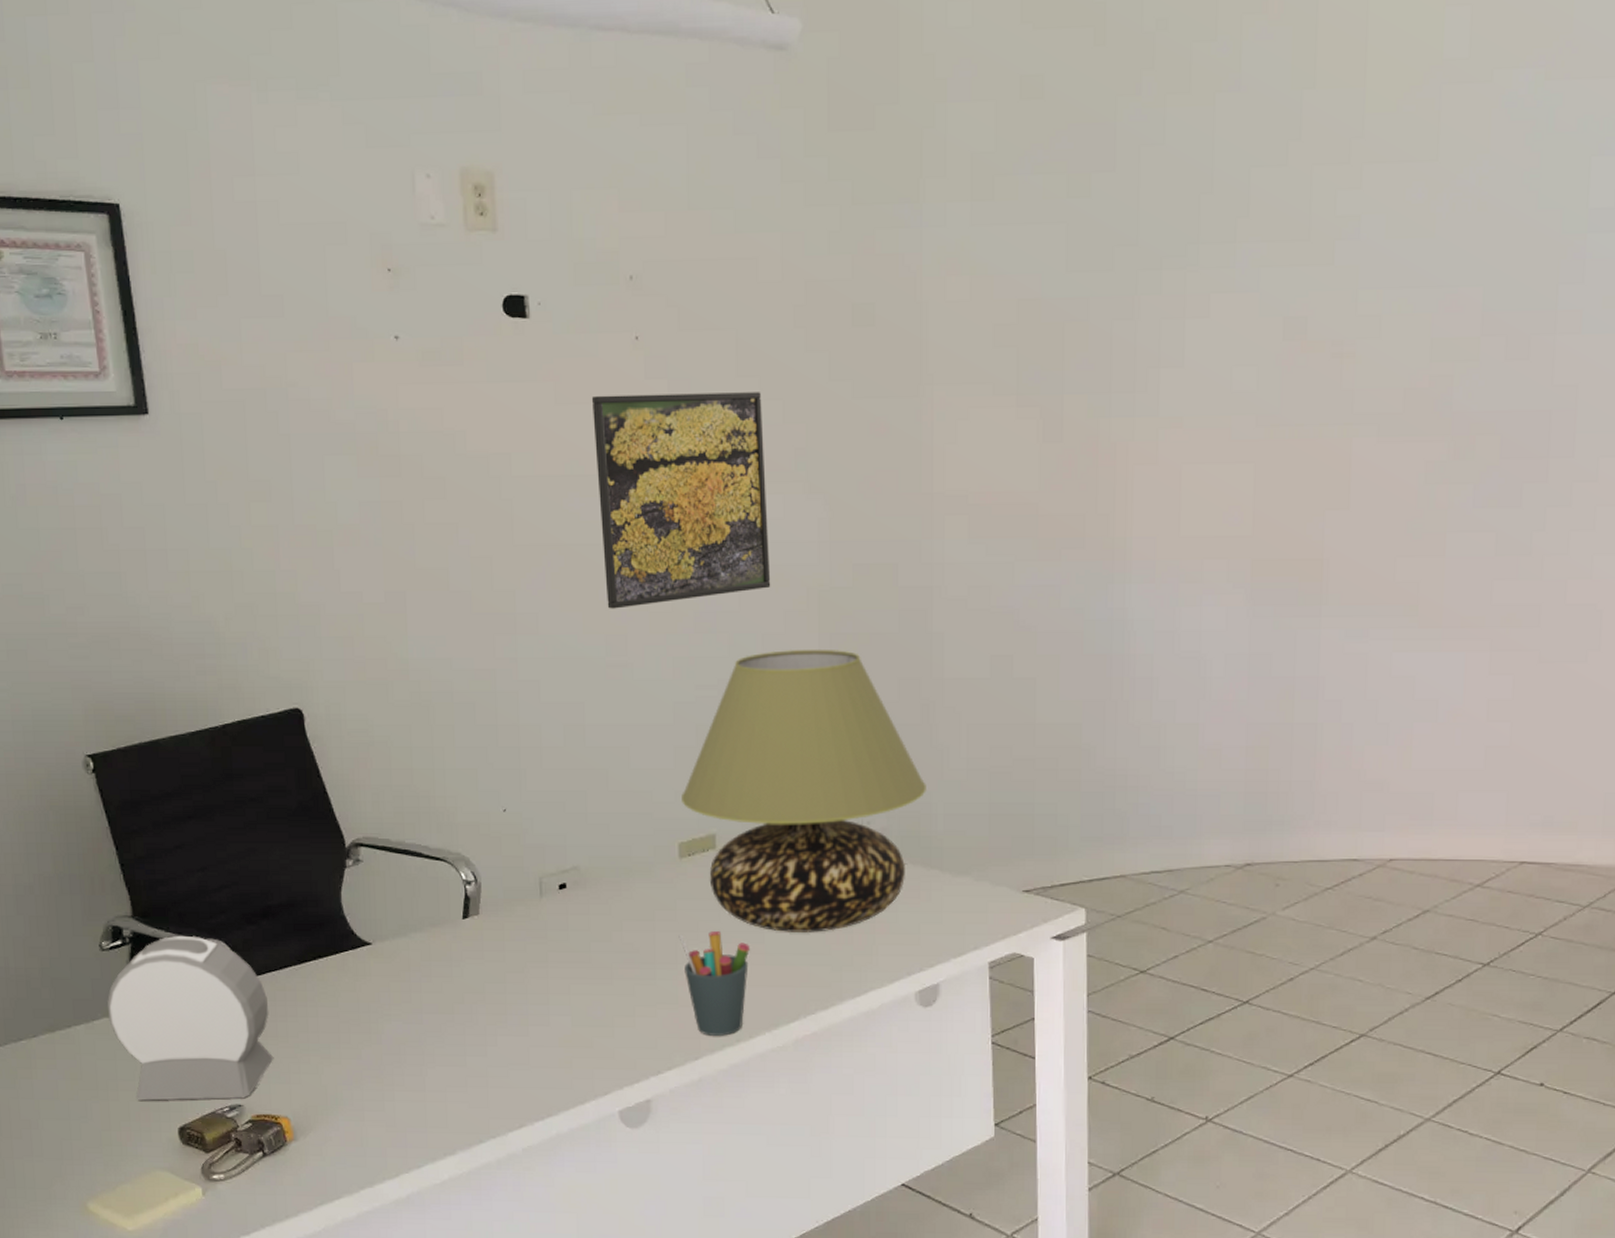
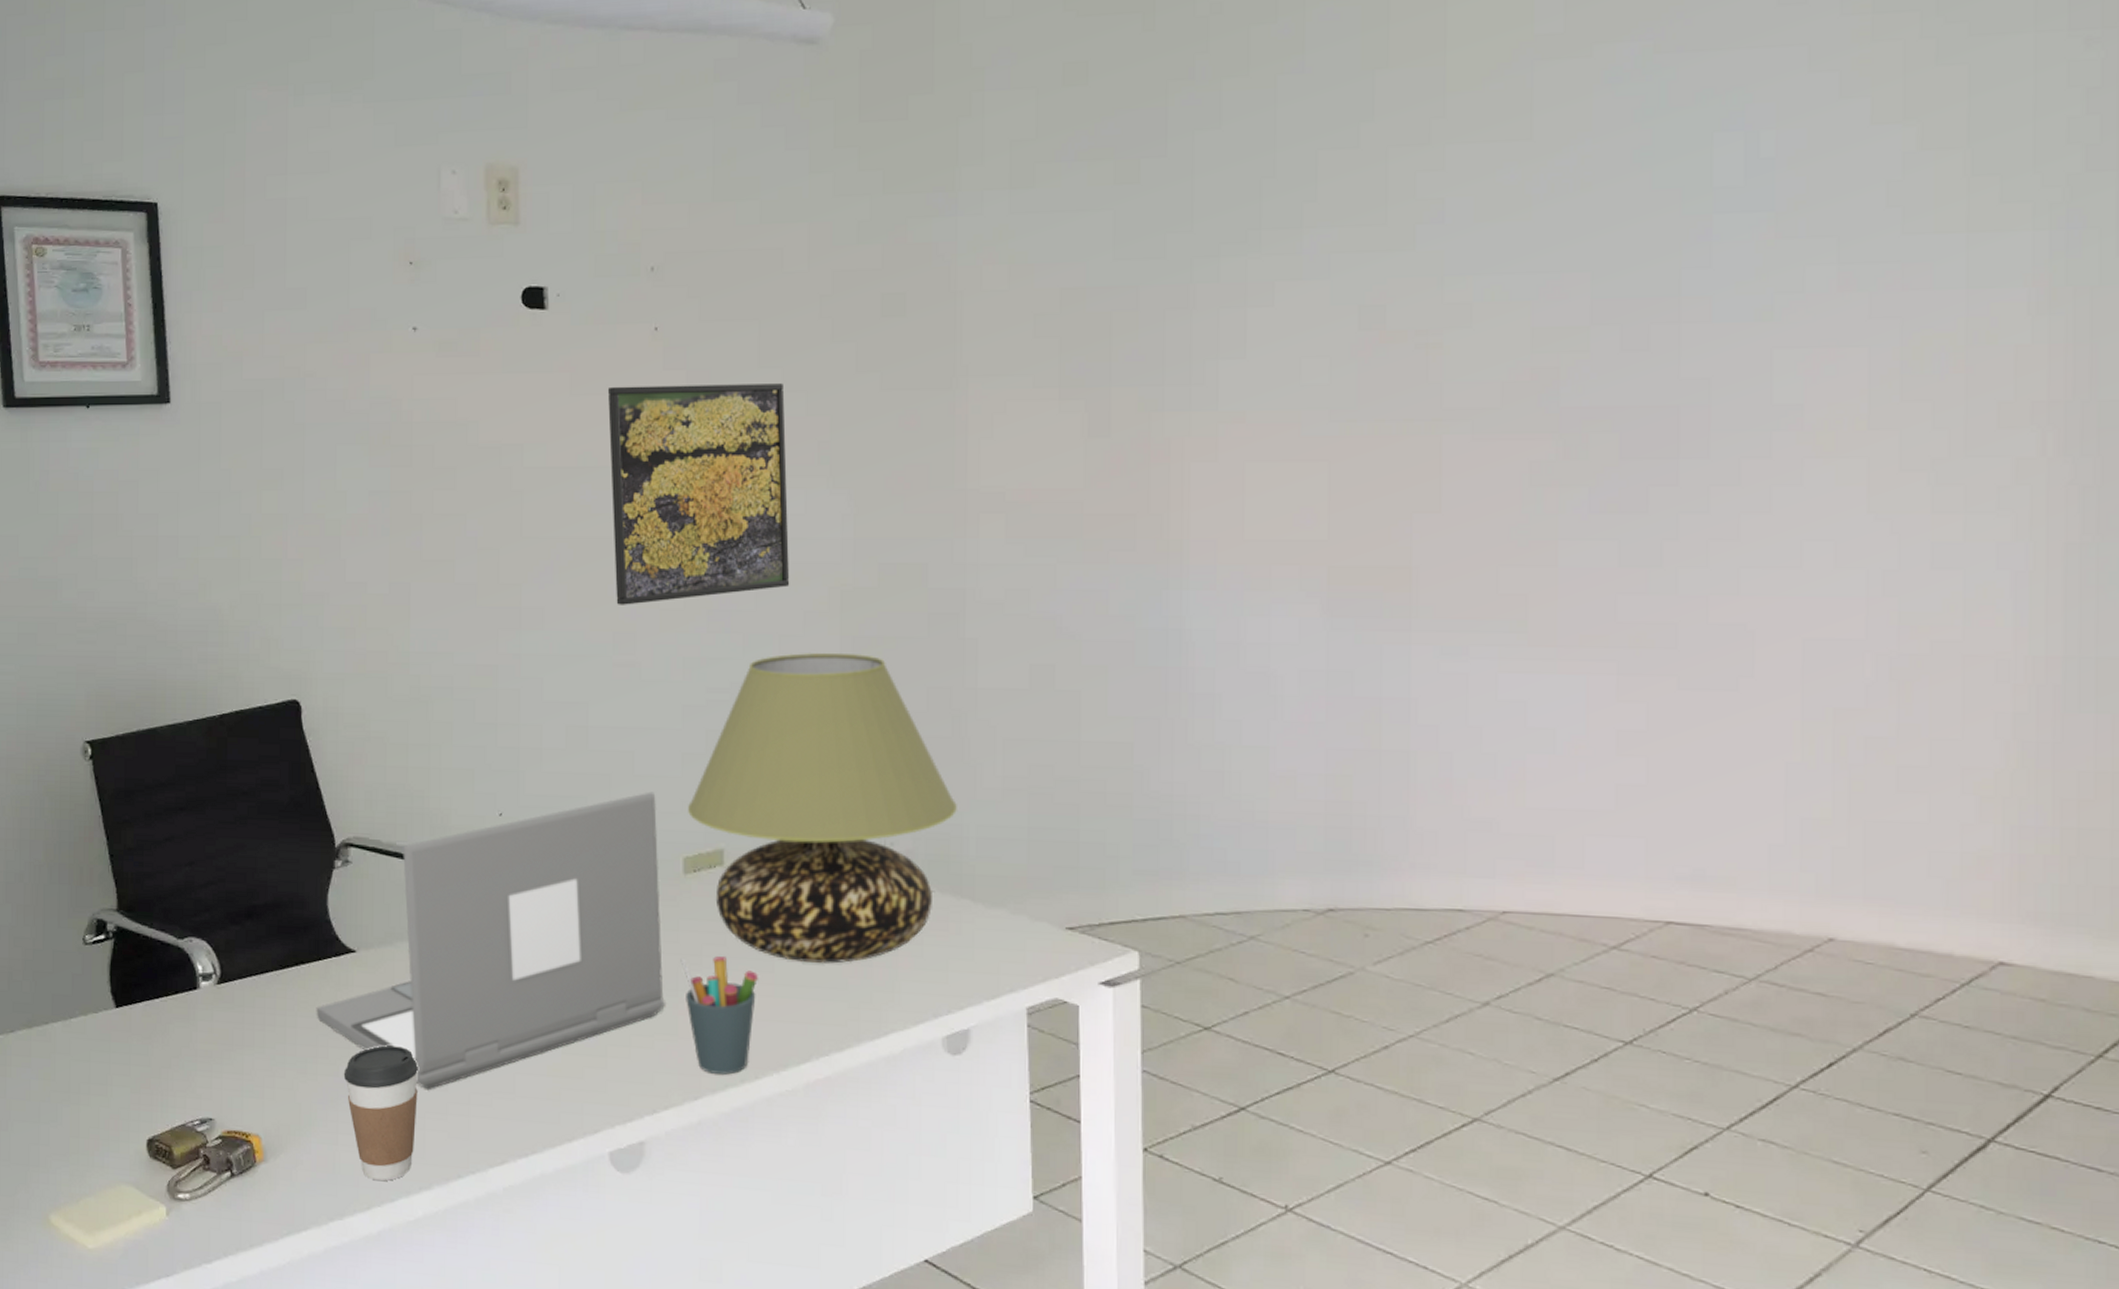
alarm clock: present [106,935,274,1101] -> none [85,932,249,1112]
laptop: none [336,784,666,1067] -> present [316,791,665,1091]
coffee cup: none [366,1028,438,1151] -> present [343,1045,418,1182]

